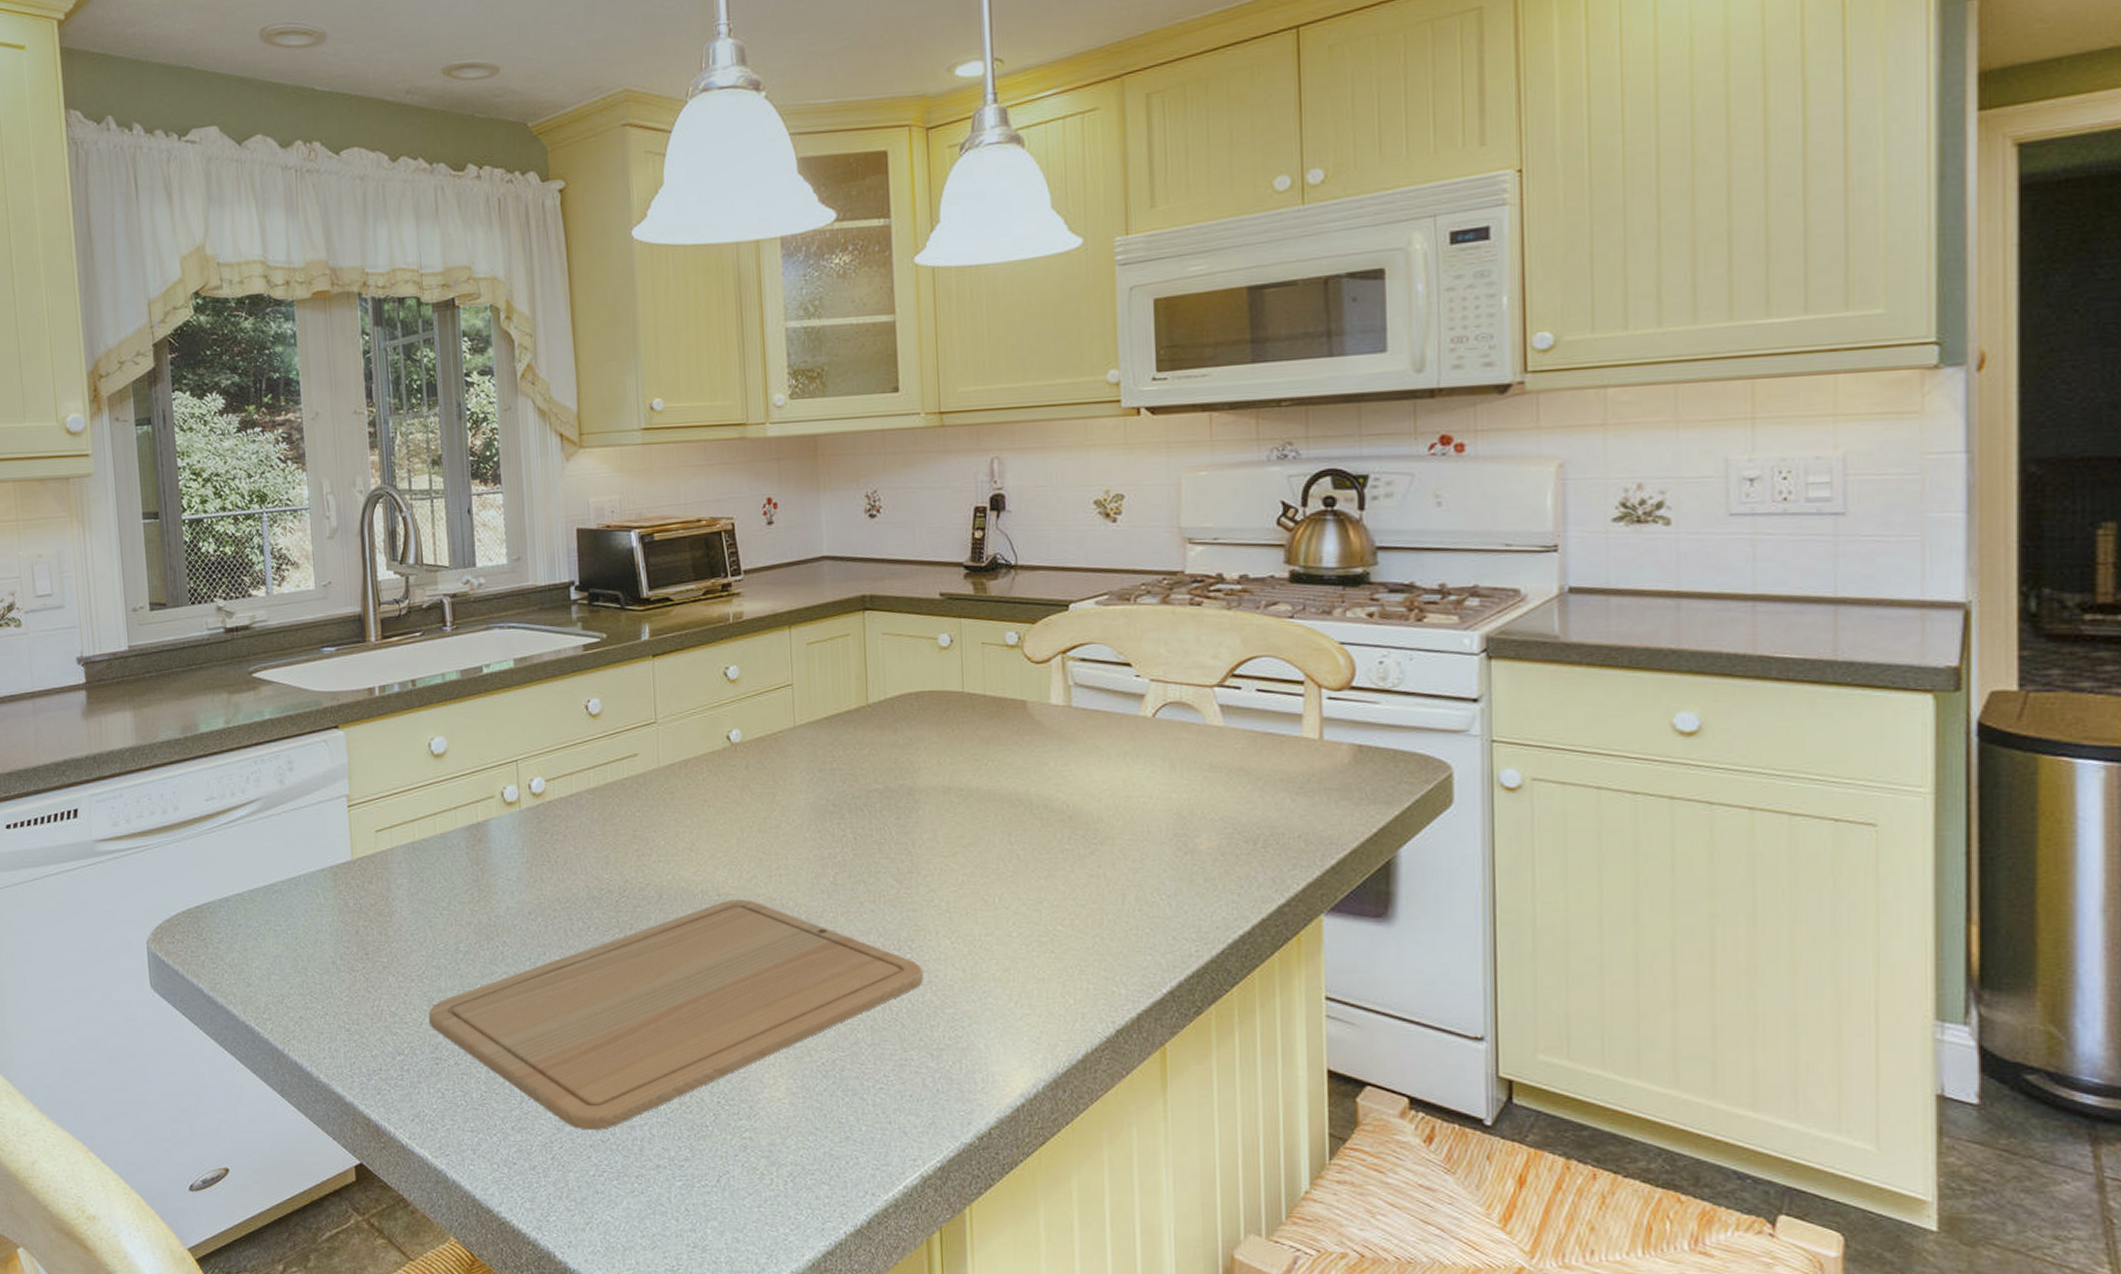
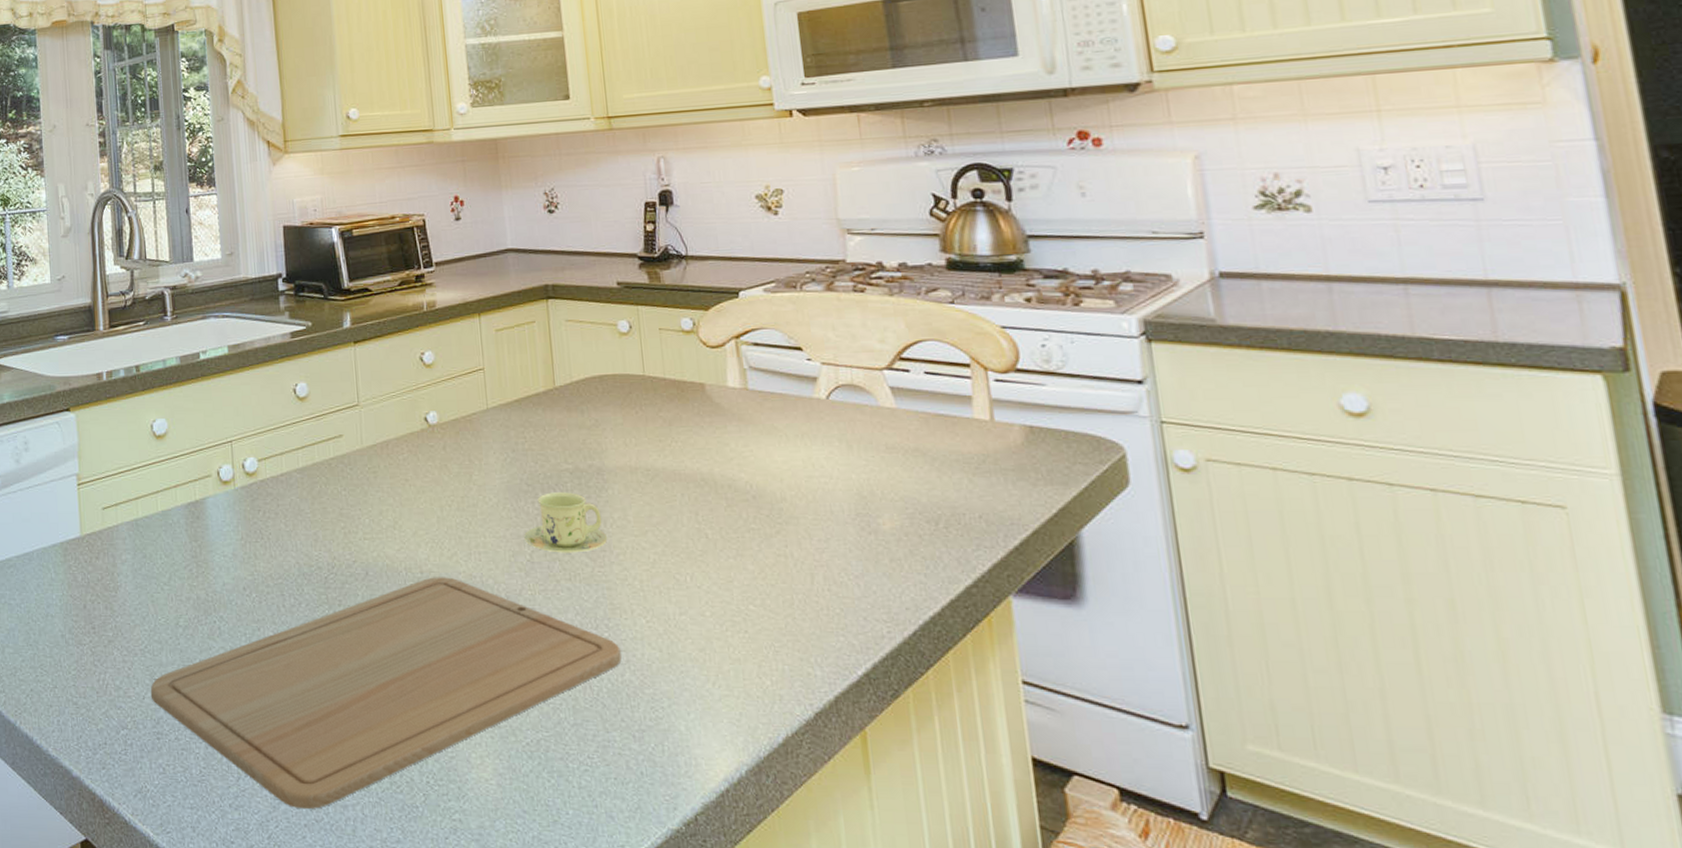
cup and saucer: none [828,813,916,875] -> present [524,492,608,553]

